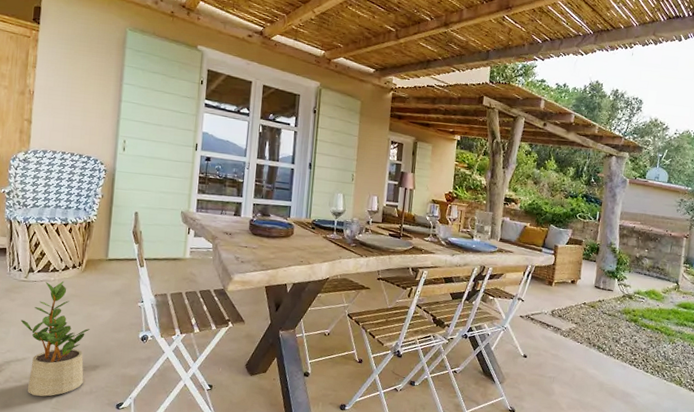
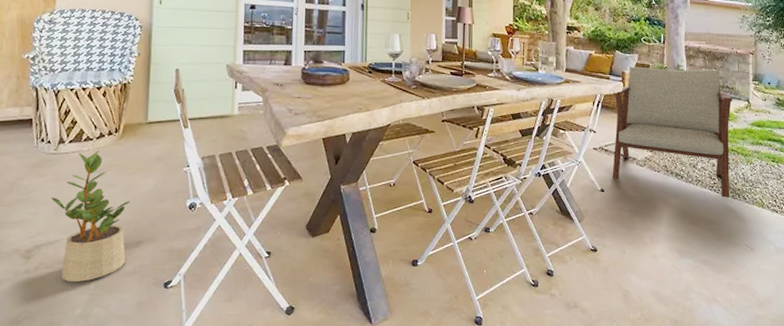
lounge chair: none [536,241,662,374] -> present [612,67,733,198]

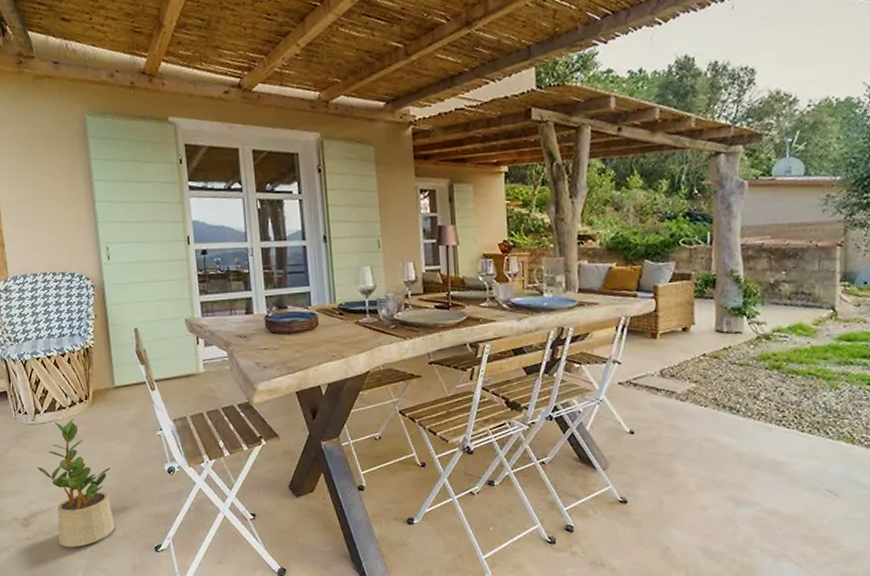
lounge chair: present [612,67,733,198] -> none [642,271,811,434]

